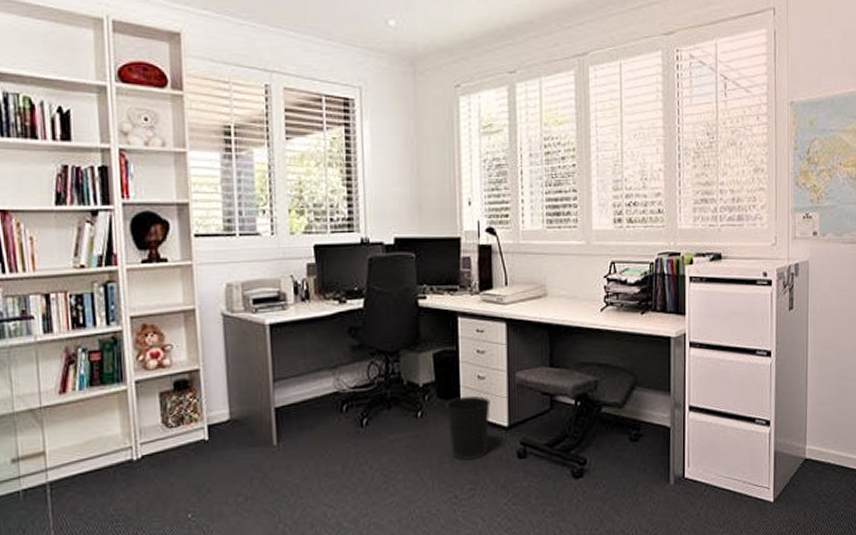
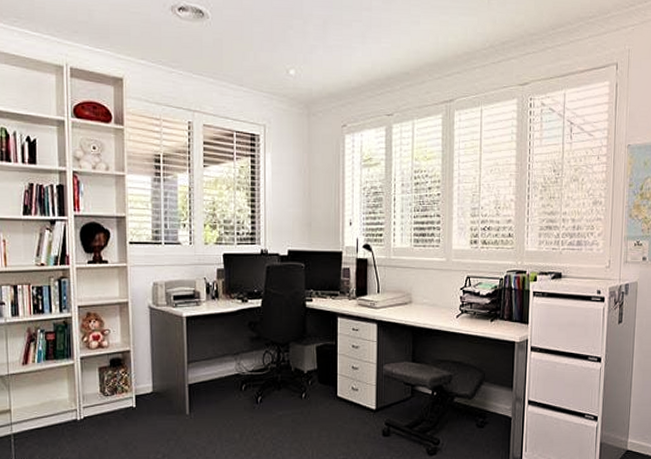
wastebasket: present [445,395,490,461] -> none [325,382,362,436]

